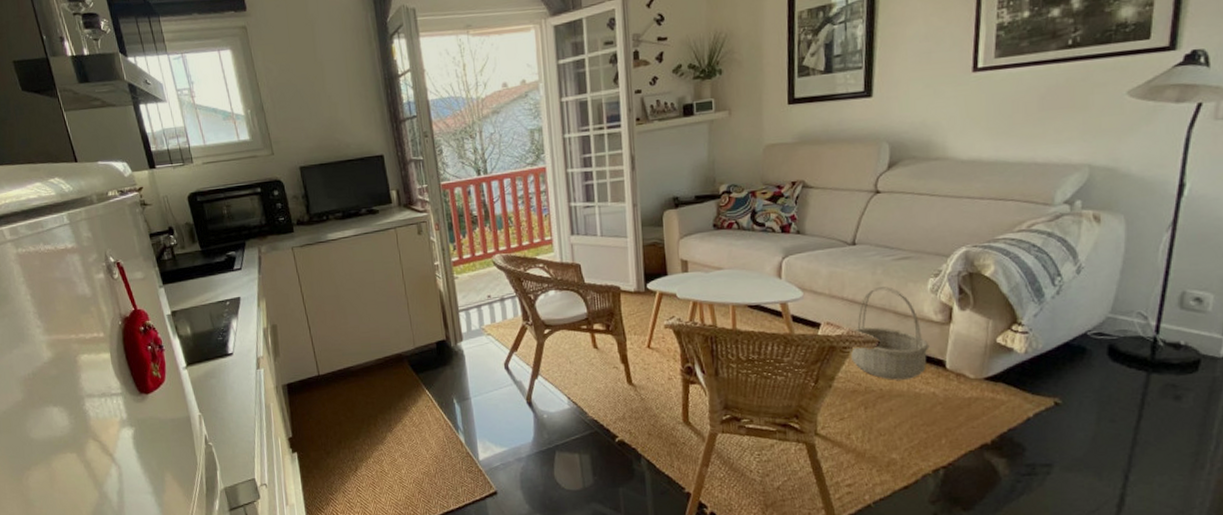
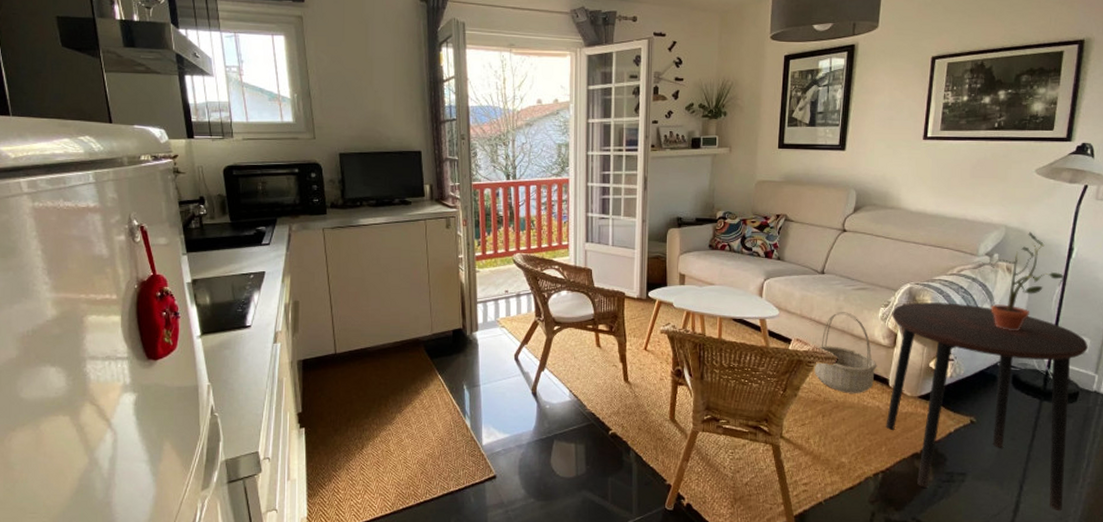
side table: none [944,265,1211,504] -> present [886,302,1088,511]
potted plant: none [1069,169,1175,292] -> present [989,231,1065,330]

